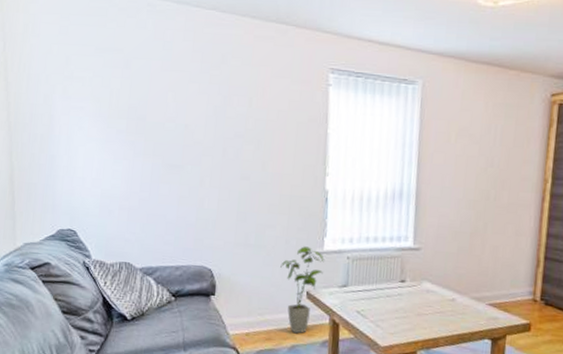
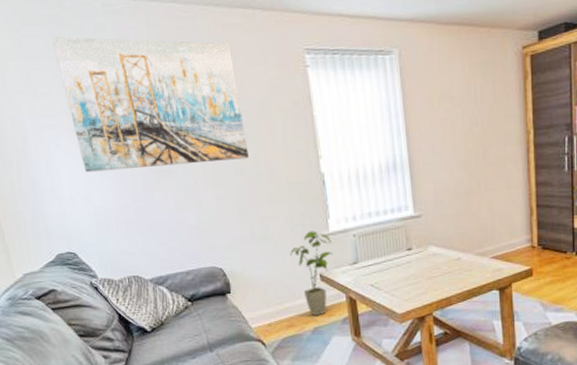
wall art: none [96,28,259,166] -> present [52,37,249,172]

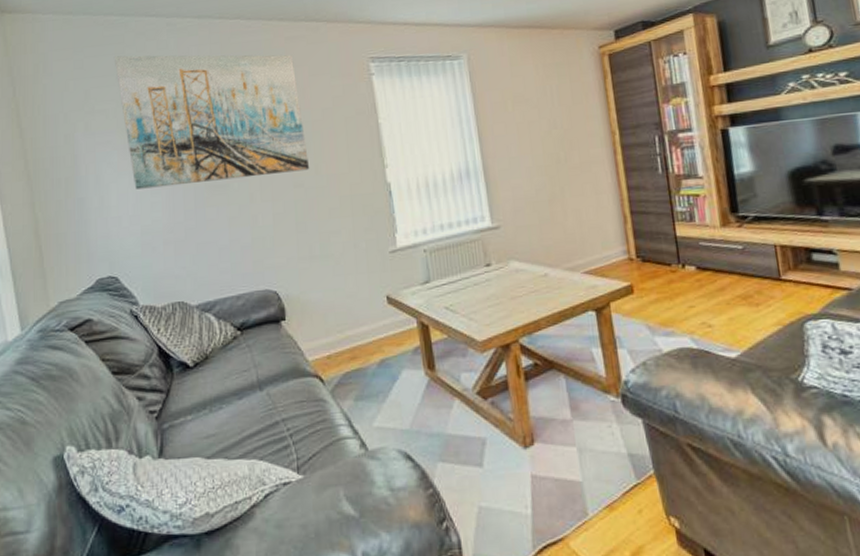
house plant: present [290,231,332,316] -> none [353,246,401,346]

